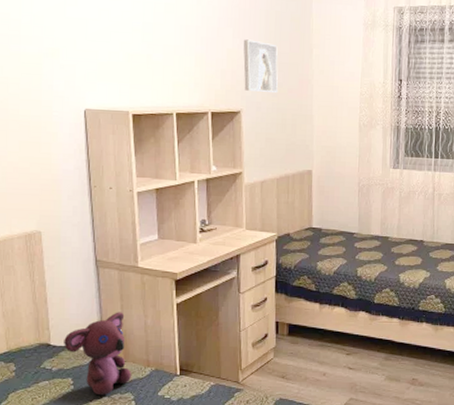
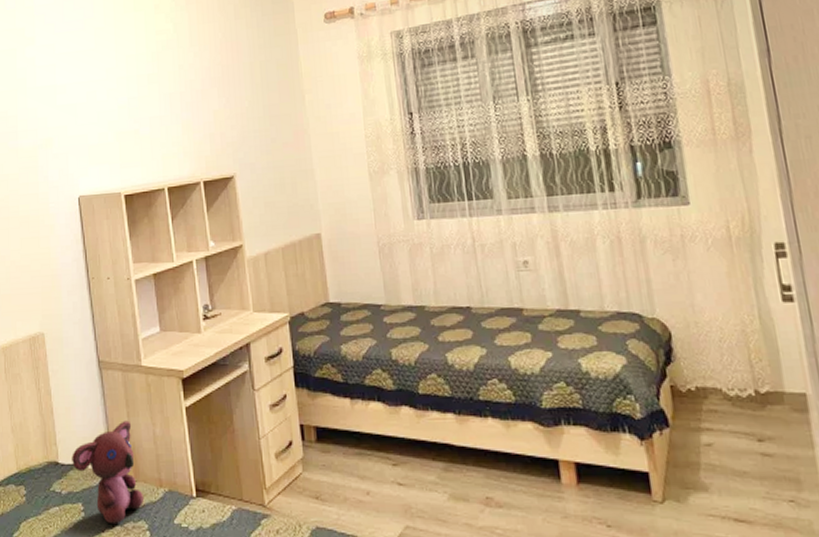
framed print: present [243,39,278,92] -> none [230,96,271,152]

